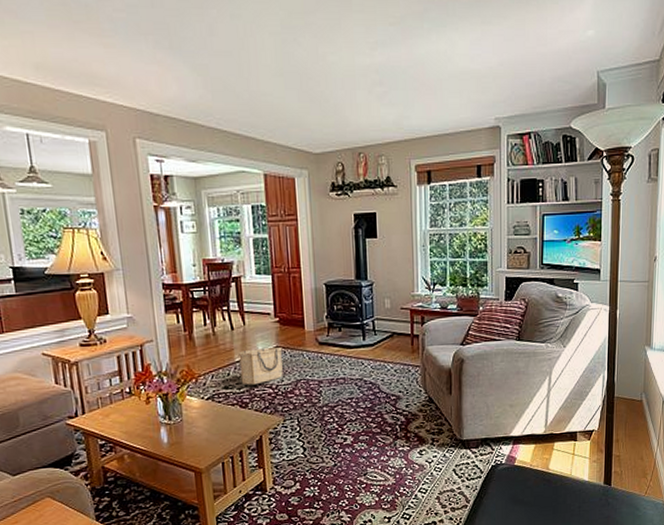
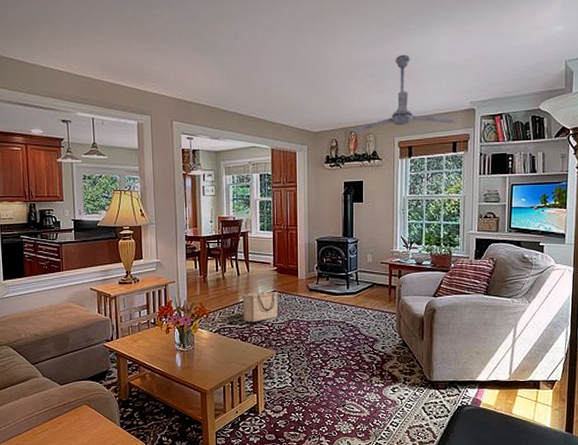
ceiling fan: none [360,59,479,154] -> present [352,54,456,133]

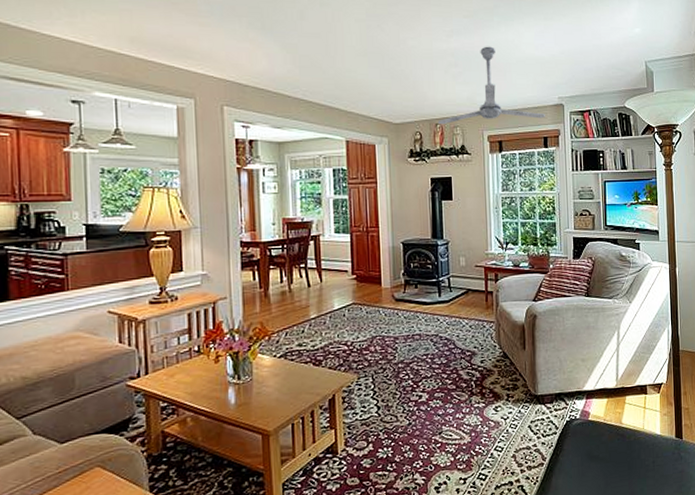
basket: present [241,291,279,322] -> none [313,303,359,342]

